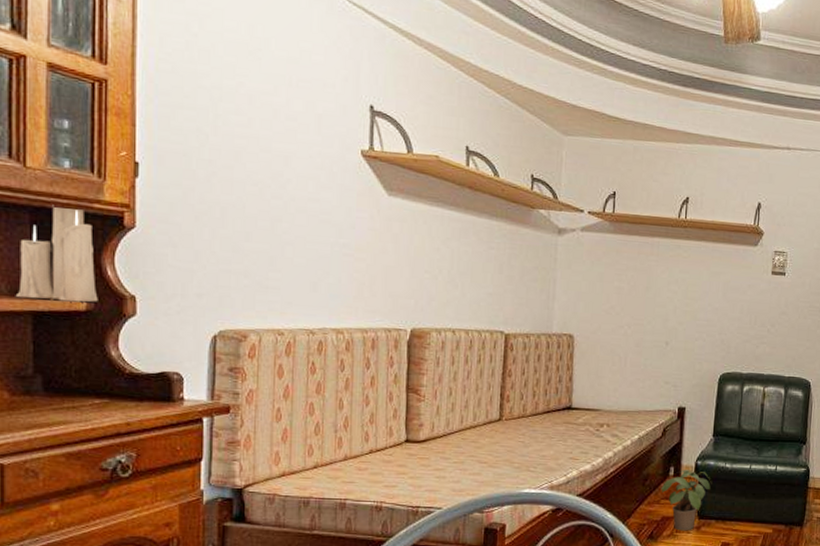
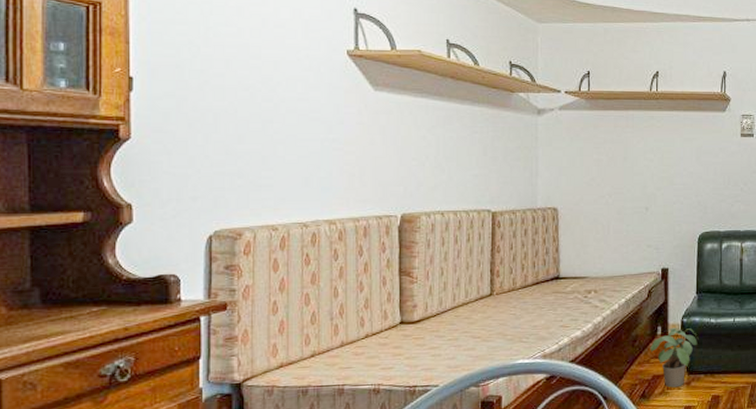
candle: present [15,204,98,303] -> none [12,123,95,215]

